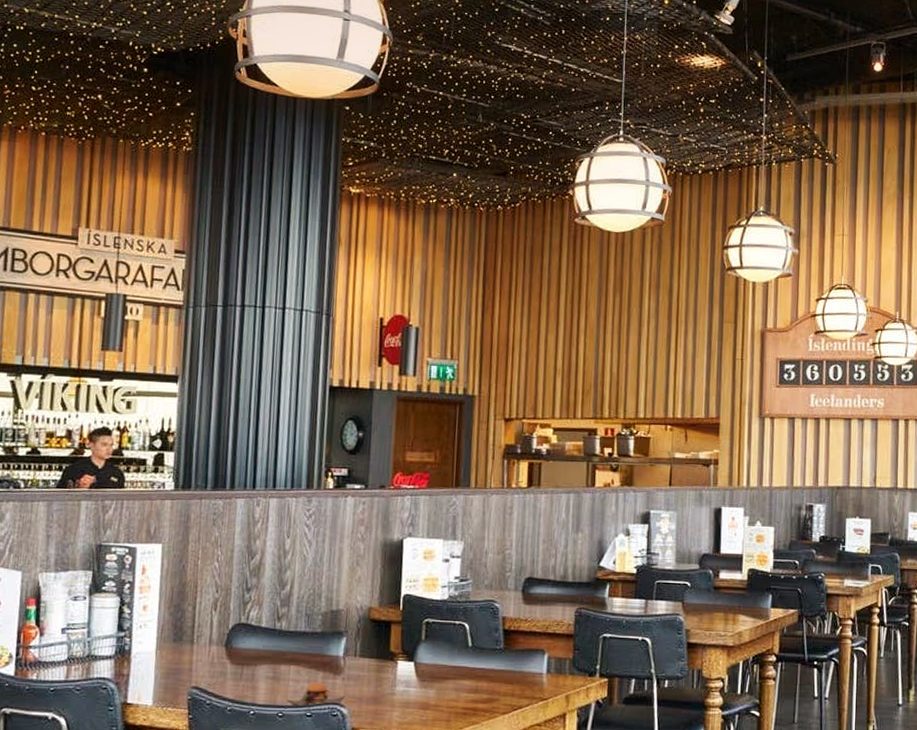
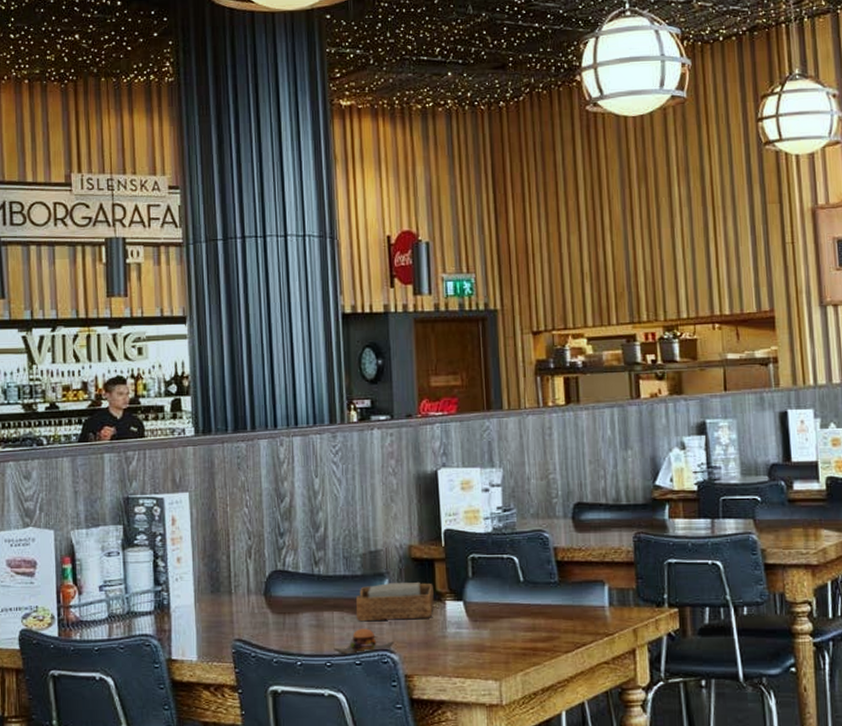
napkin holder: none [311,641,388,677] -> present [355,581,434,622]

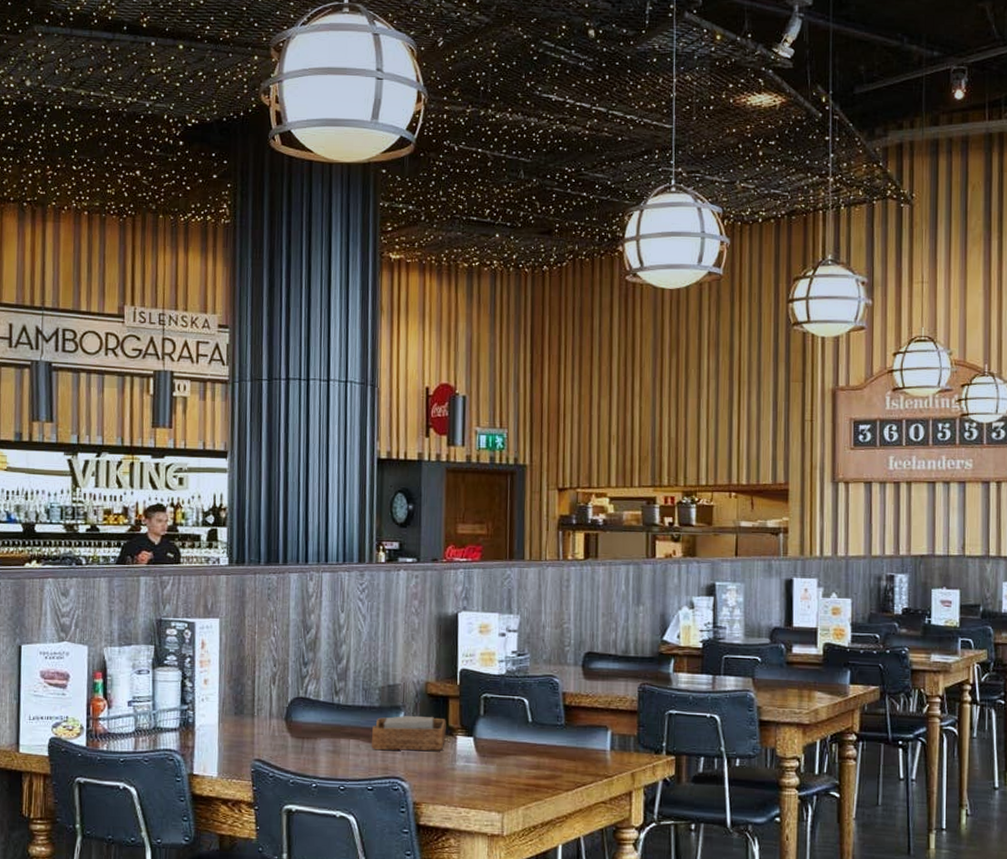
burger: present [333,628,394,656] -> none [348,756,405,782]

